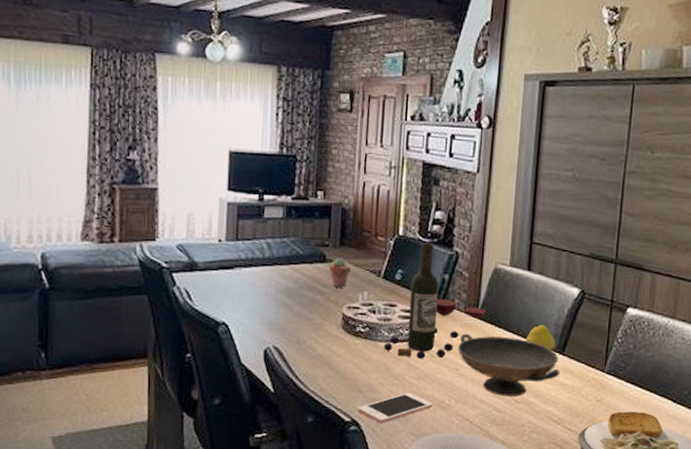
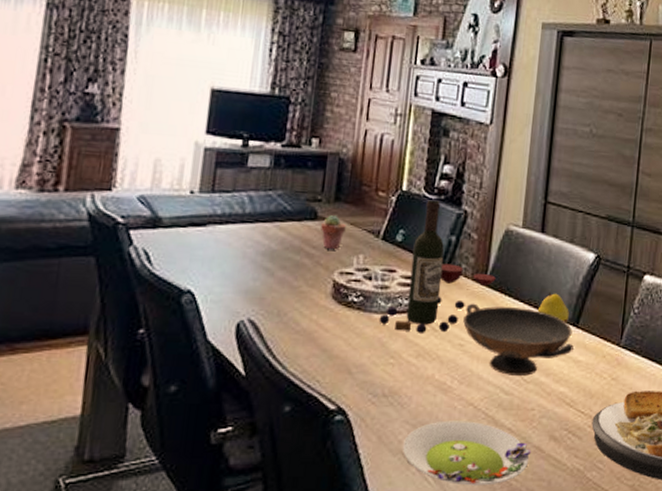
cell phone: present [357,392,433,423] -> none [345,373,433,411]

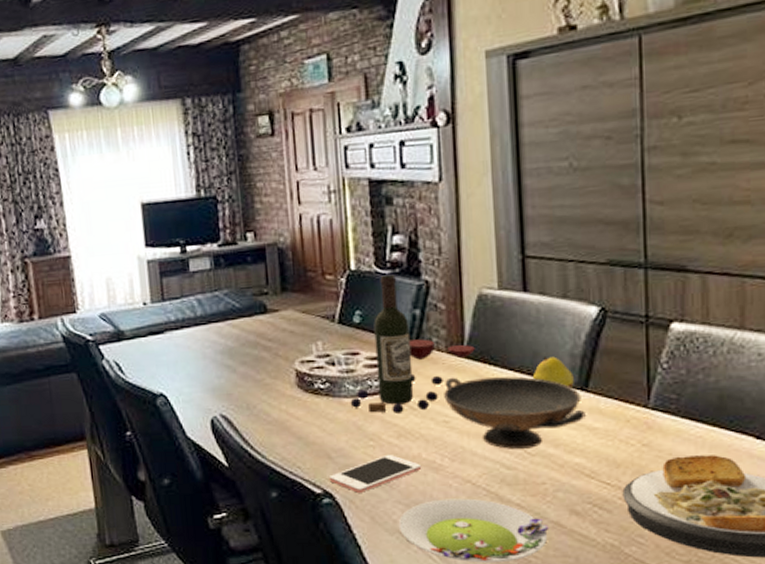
potted succulent: present [321,215,346,250] -> none [273,306,299,341]
cell phone: none [345,373,433,411] -> present [328,454,422,493]

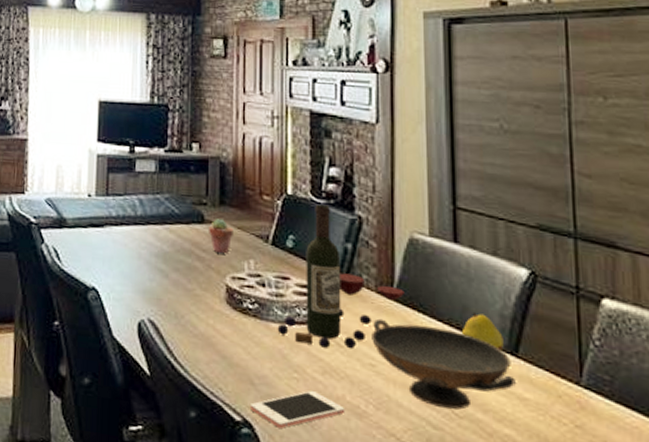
potted succulent: none [273,306,299,341] -> present [209,219,233,254]

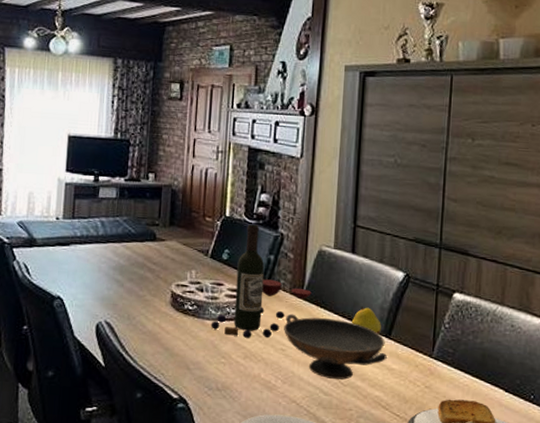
potted succulent: present [209,219,233,254] -> none [159,237,180,266]
cell phone: present [249,390,345,428] -> none [185,371,260,402]

